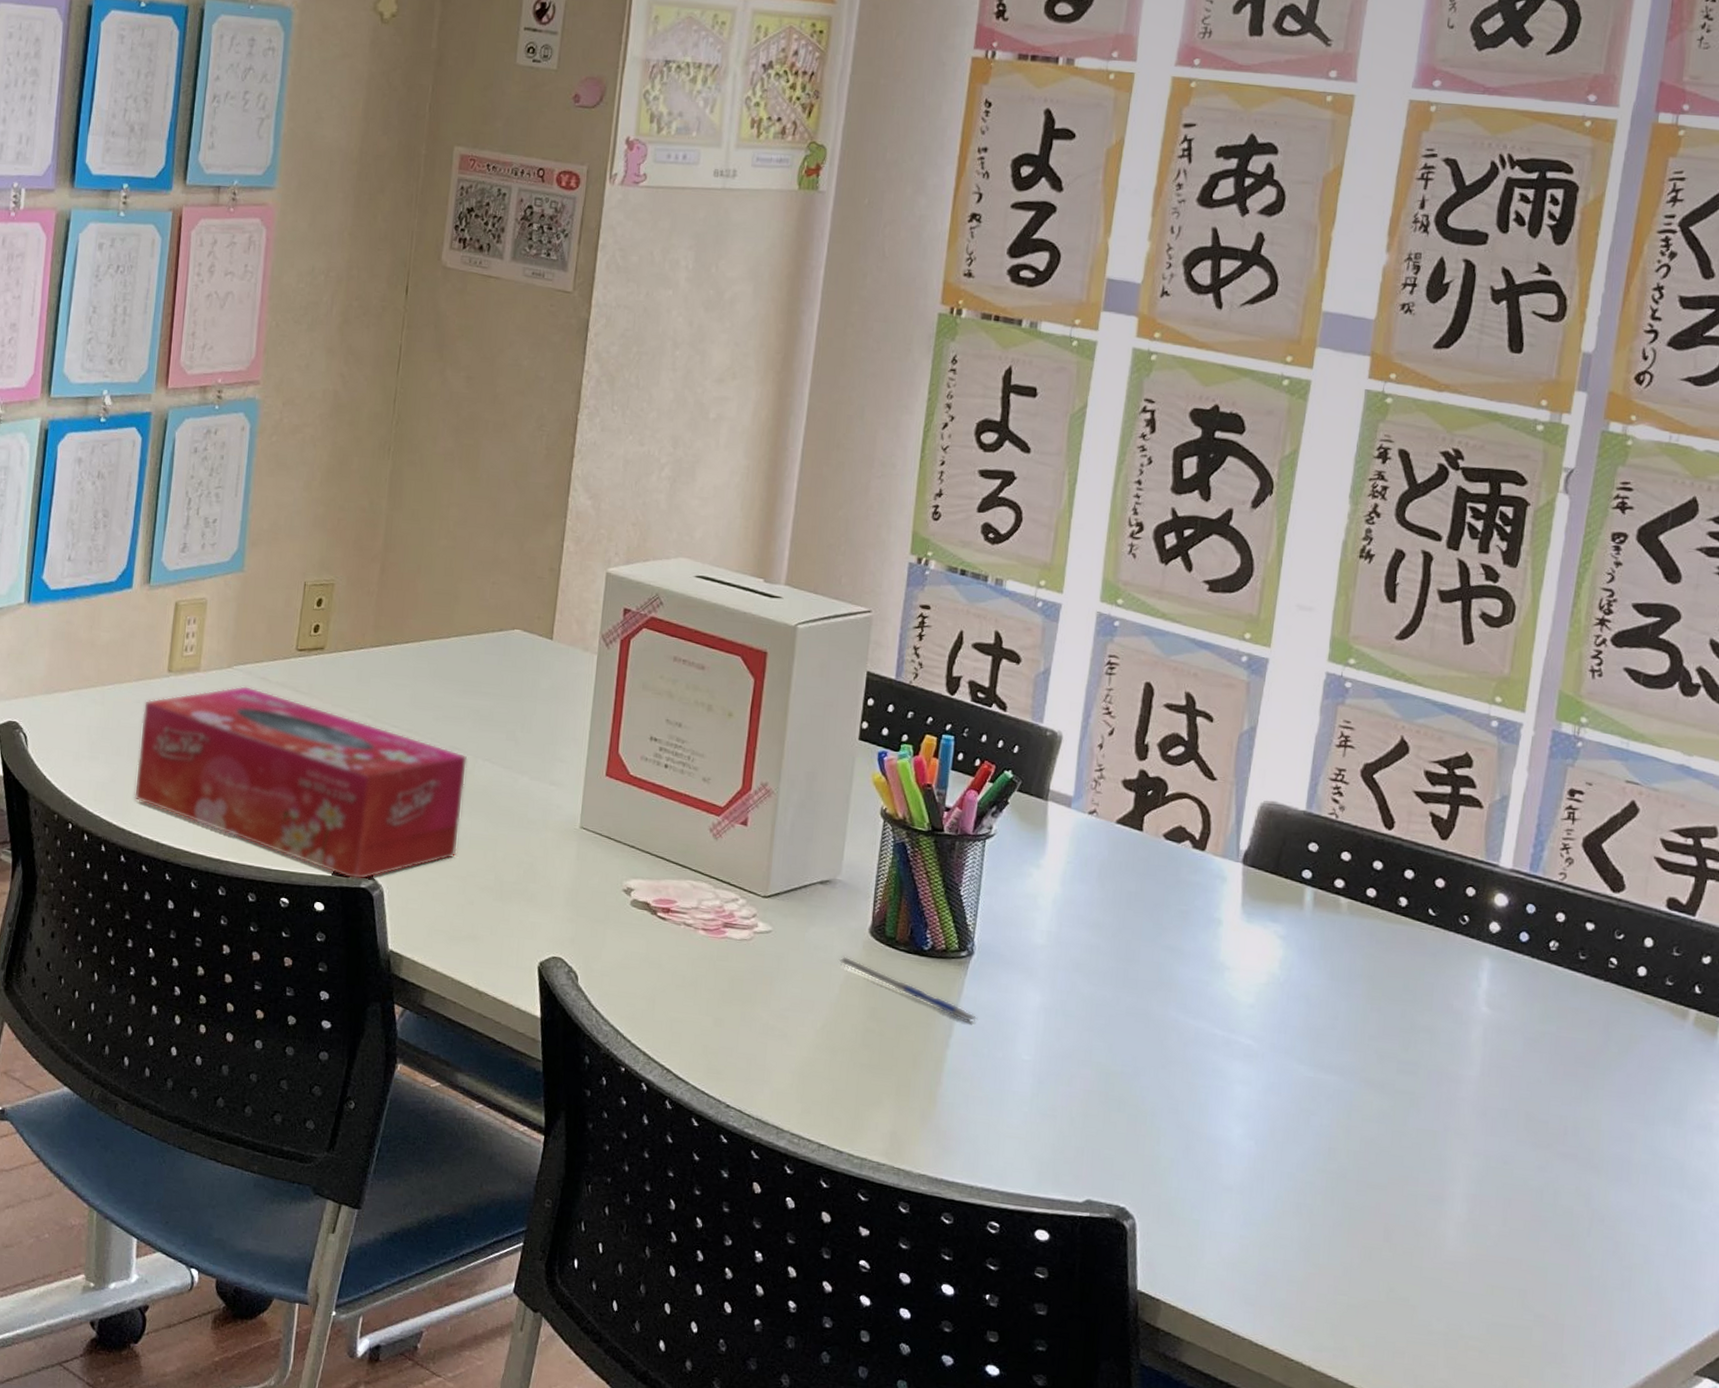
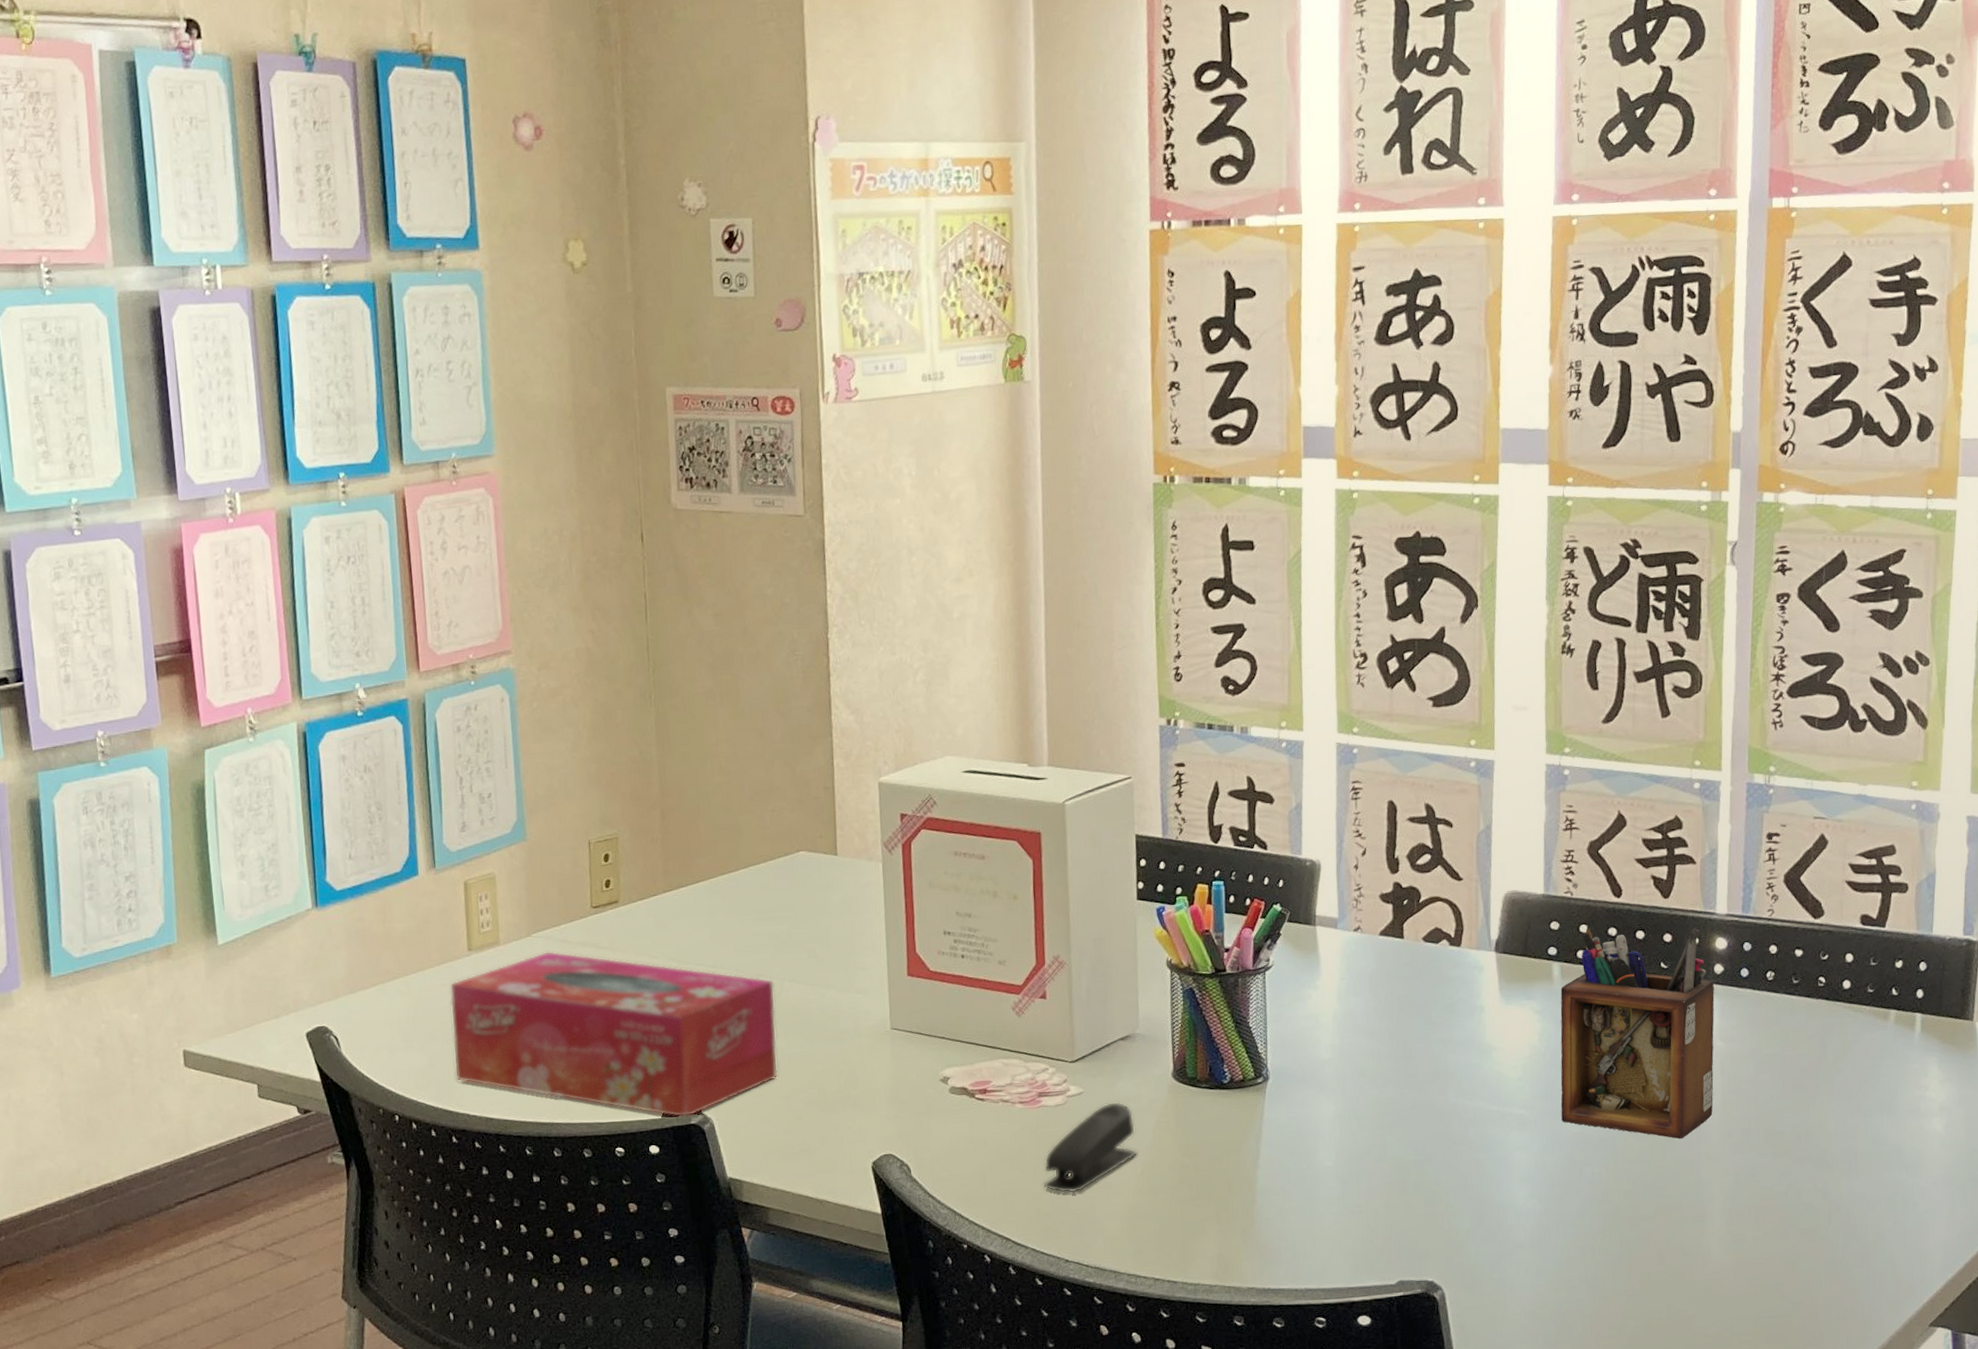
stapler: none [715,946,822,1036] -> present [1043,1101,1138,1193]
pen: present [839,956,978,1023] -> none [1148,1102,1281,1142]
desk organizer: none [1293,852,1487,1107] -> present [1560,924,1715,1140]

